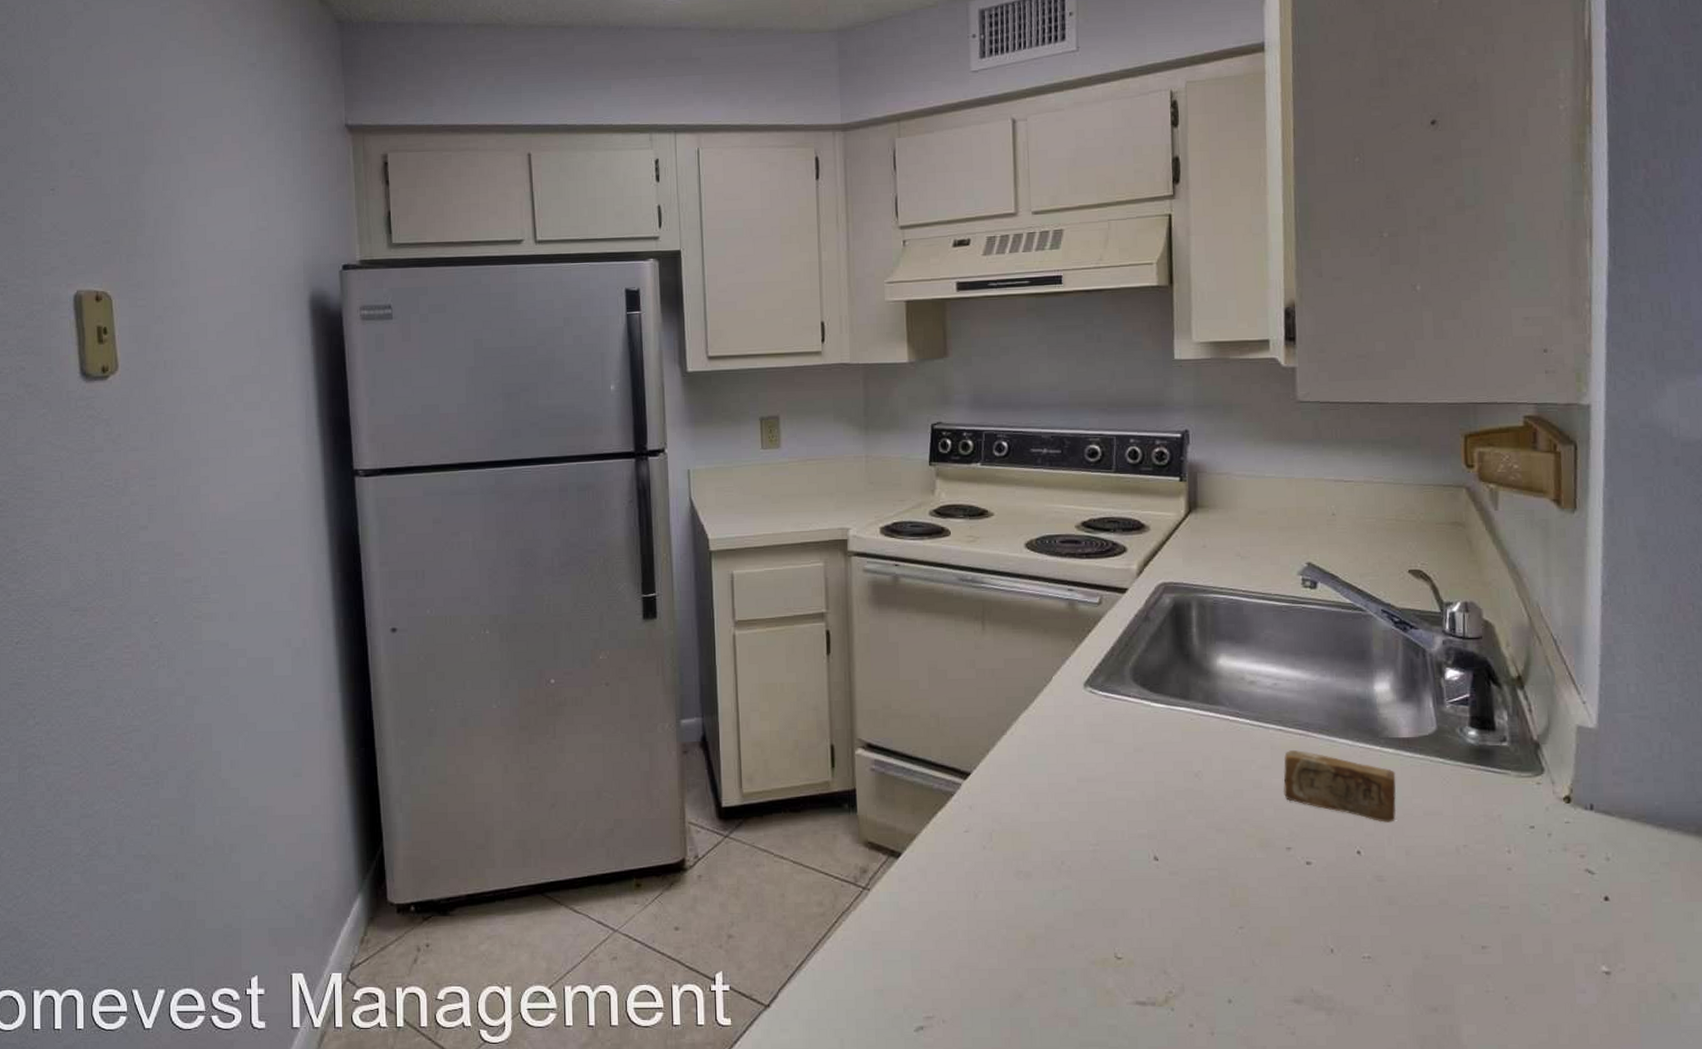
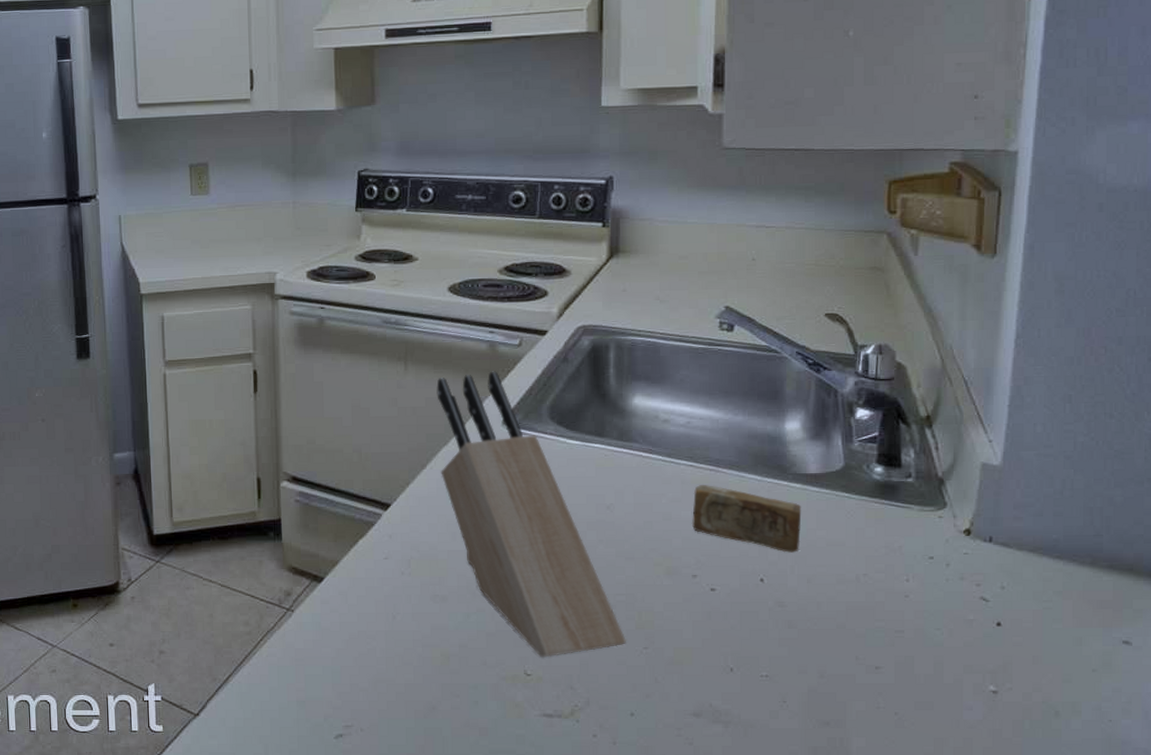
knife block: none [1015,630,1220,939] -> present [436,371,626,658]

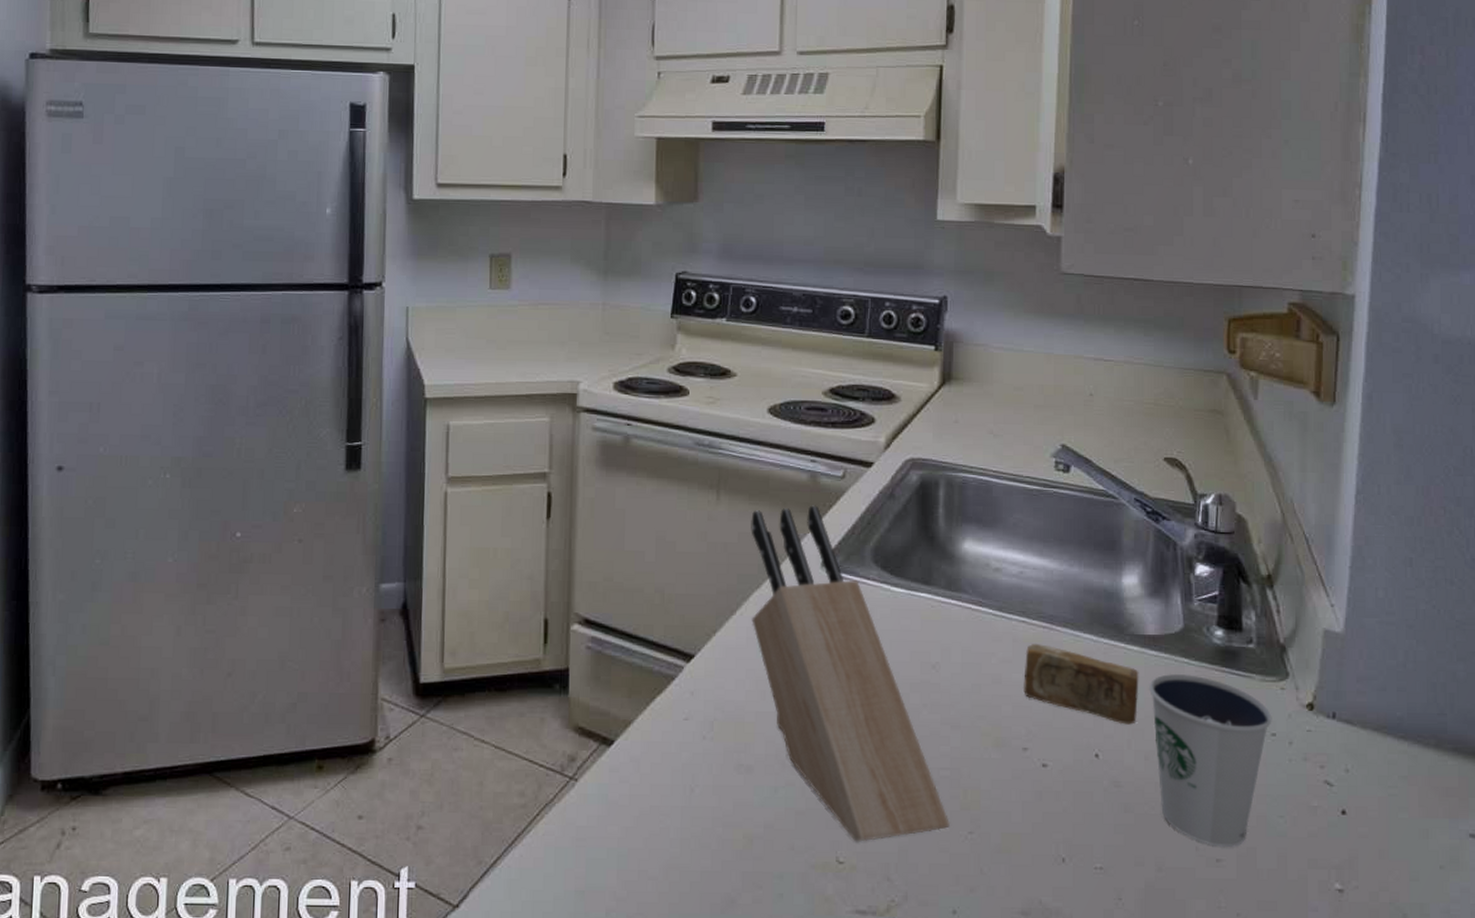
dixie cup: none [810,507,930,656] -> present [1148,674,1272,847]

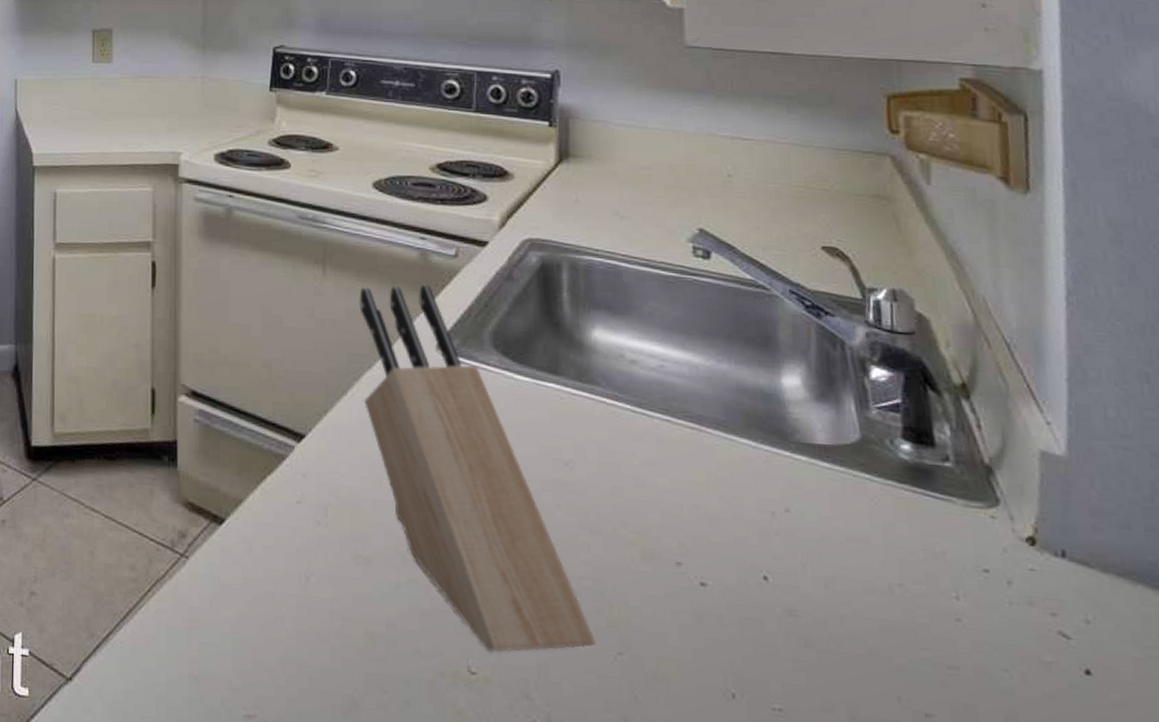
soap bar: present [1023,643,1139,725] -> none [671,445,812,546]
dixie cup: present [1148,674,1272,847] -> none [822,490,983,701]

